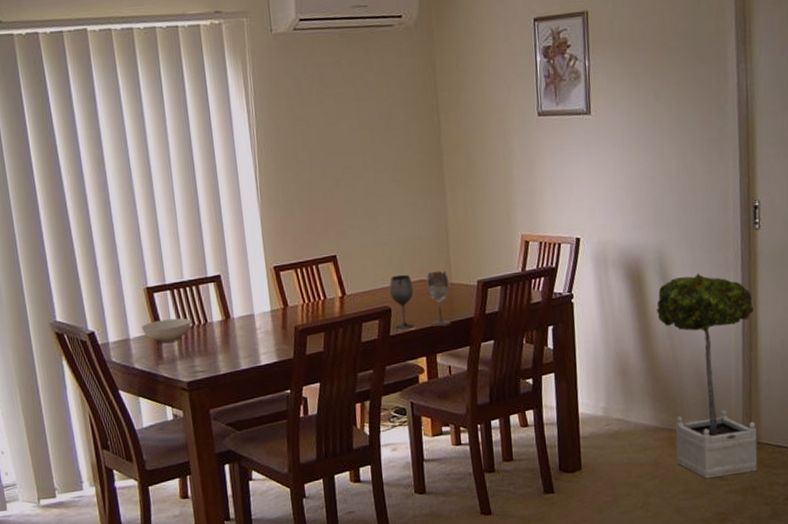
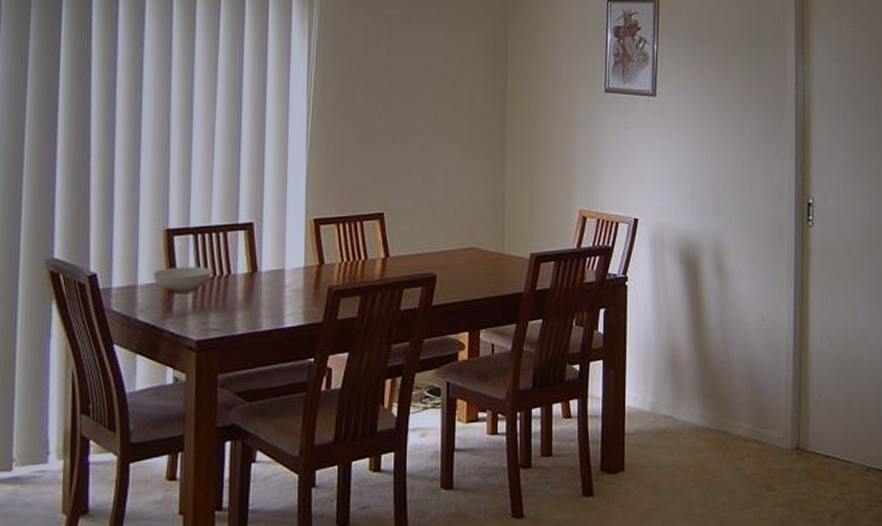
wineglass: present [389,271,451,331] -> none [436,239,502,301]
potted tree: present [656,273,758,479] -> none [711,266,806,489]

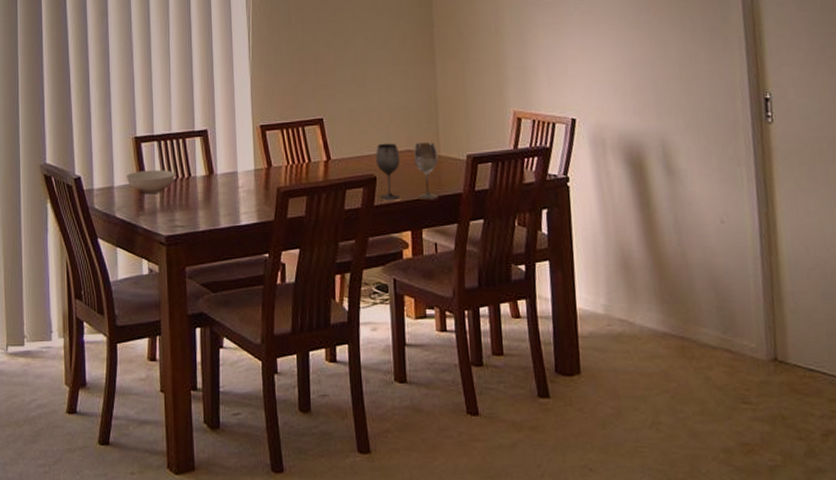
wineglass: none [436,239,502,301] -> present [375,142,439,201]

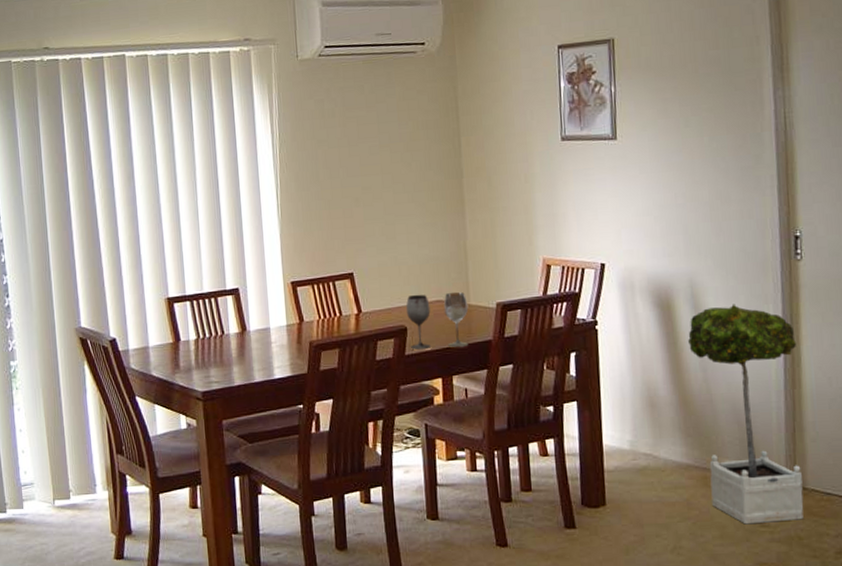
bowl: present [126,170,175,194] -> none [160,328,209,352]
potted tree: none [661,165,787,400] -> present [688,304,804,525]

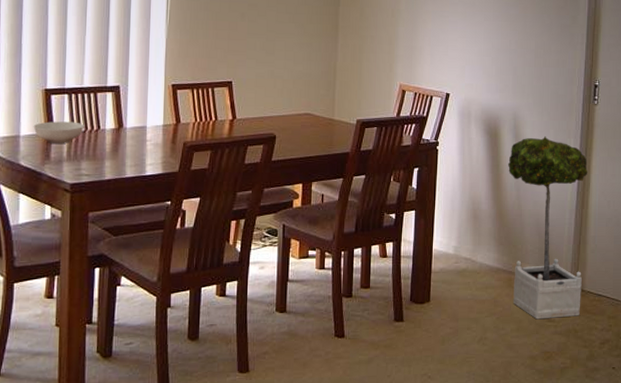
bowl: none [160,328,209,352] -> present [33,121,84,143]
wineglass: present [405,292,469,351] -> none [276,106,332,158]

